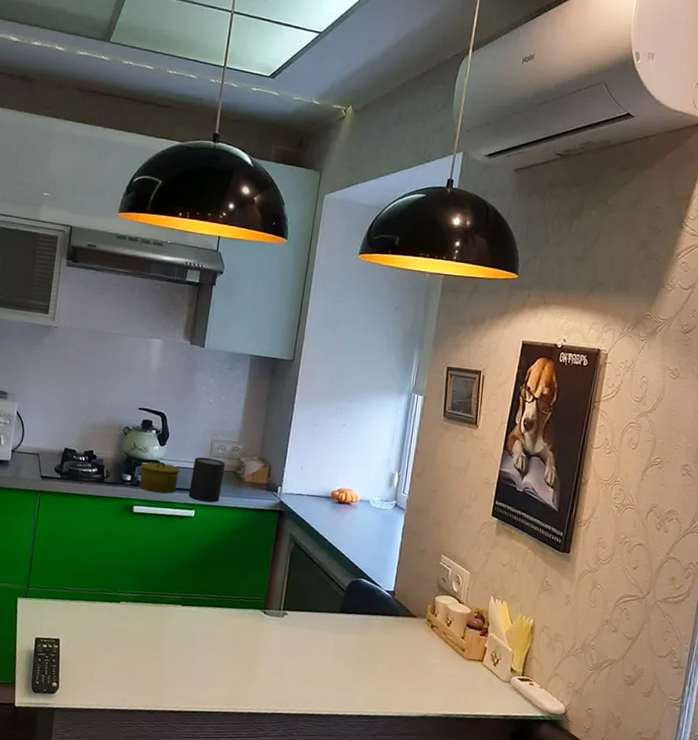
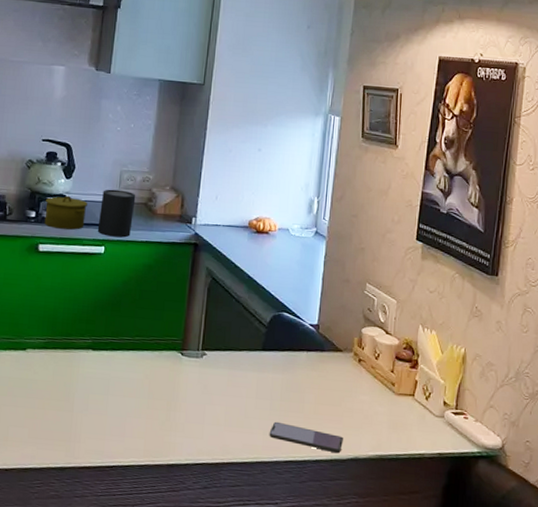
smartphone: none [343,678,414,711] -> present [269,421,343,454]

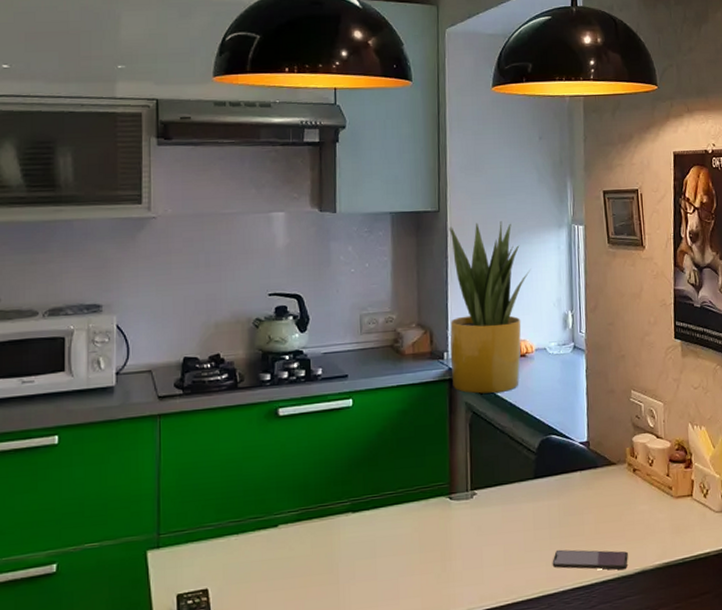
cooking pot: present [44,195,88,231] -> none [281,350,328,389]
pen holder: present [97,189,136,238] -> none [342,335,381,388]
planter: none [197,100,284,264] -> present [449,221,531,394]

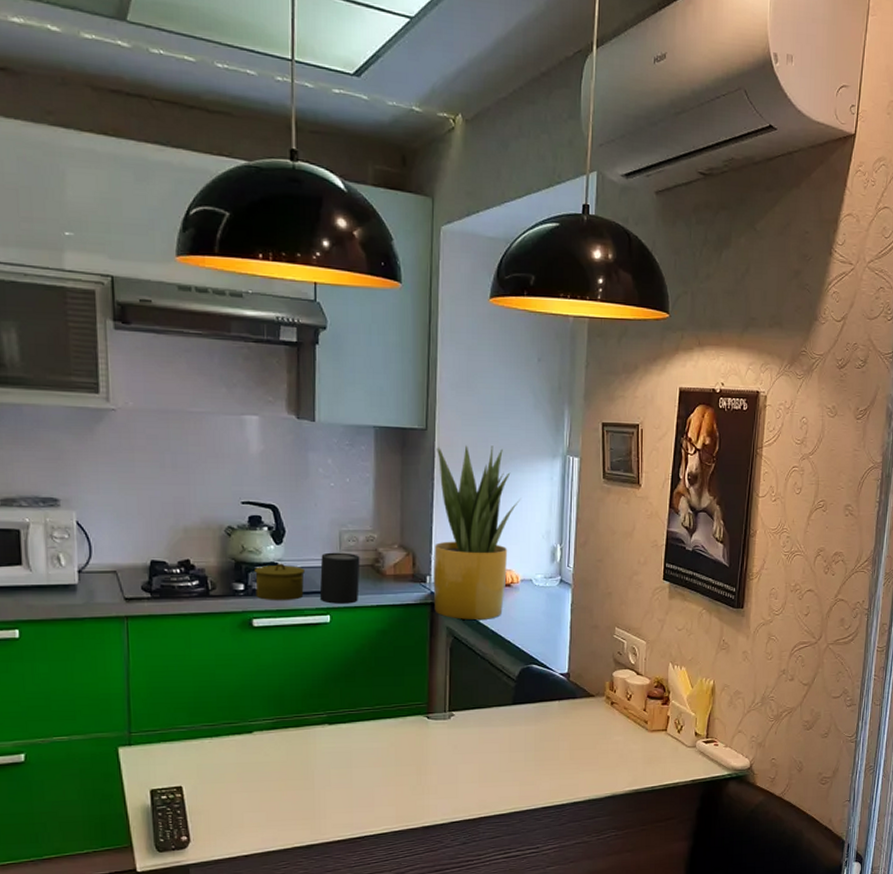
cooking pot: none [281,350,328,389] -> present [255,563,305,601]
pen holder: none [342,335,381,388] -> present [319,552,360,605]
smartphone: present [552,549,628,571] -> none [525,771,600,794]

